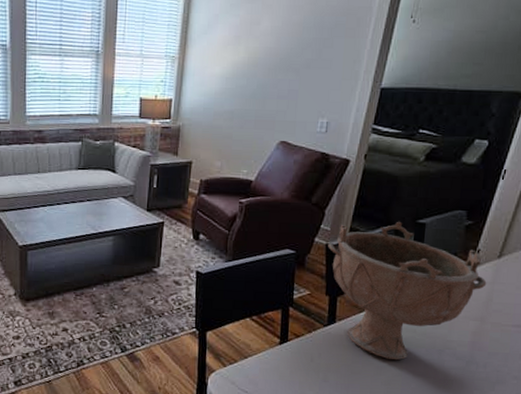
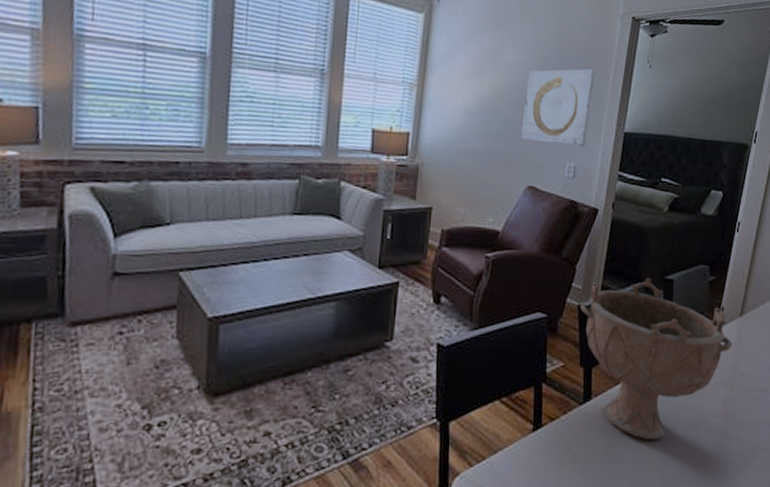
wall art: none [274,29,353,104] -> present [520,68,596,147]

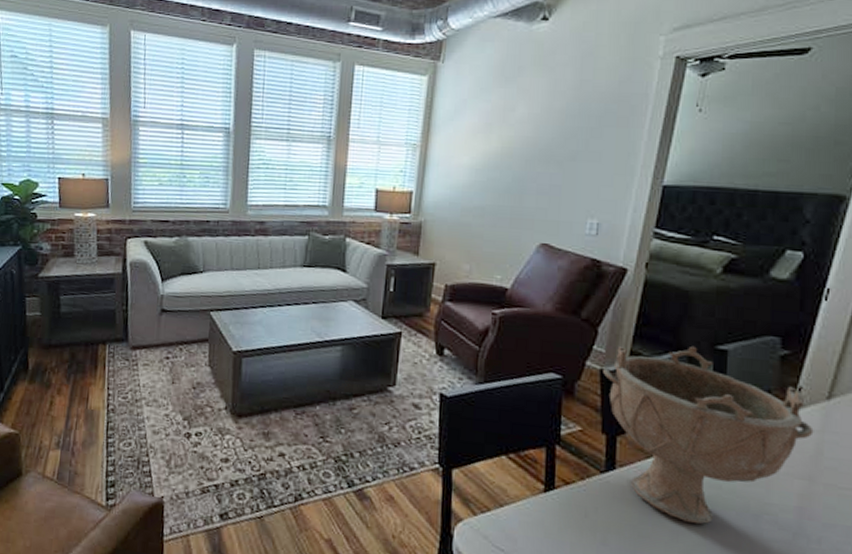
wall art: present [520,68,596,147] -> none [533,117,626,202]

